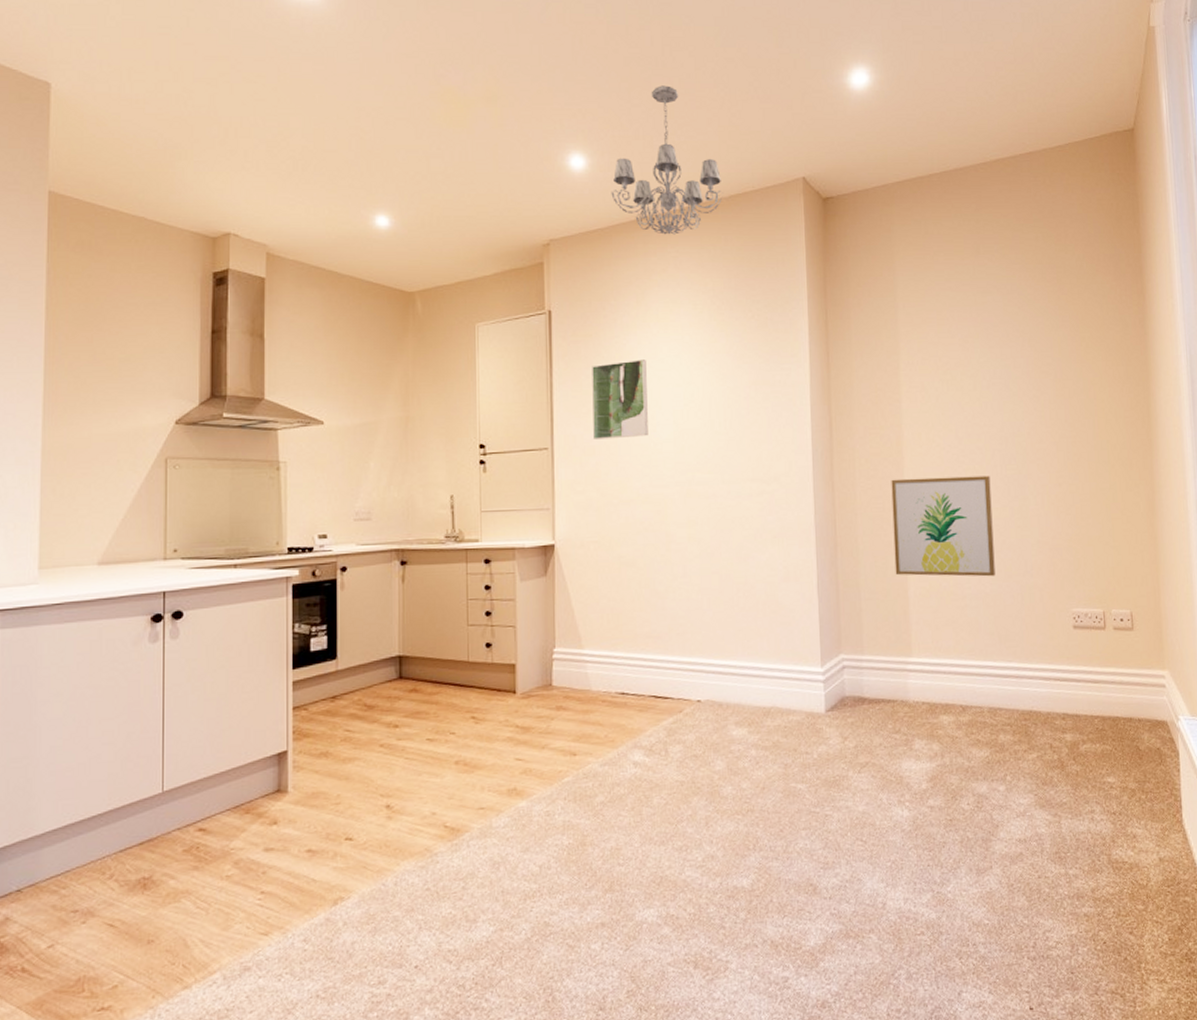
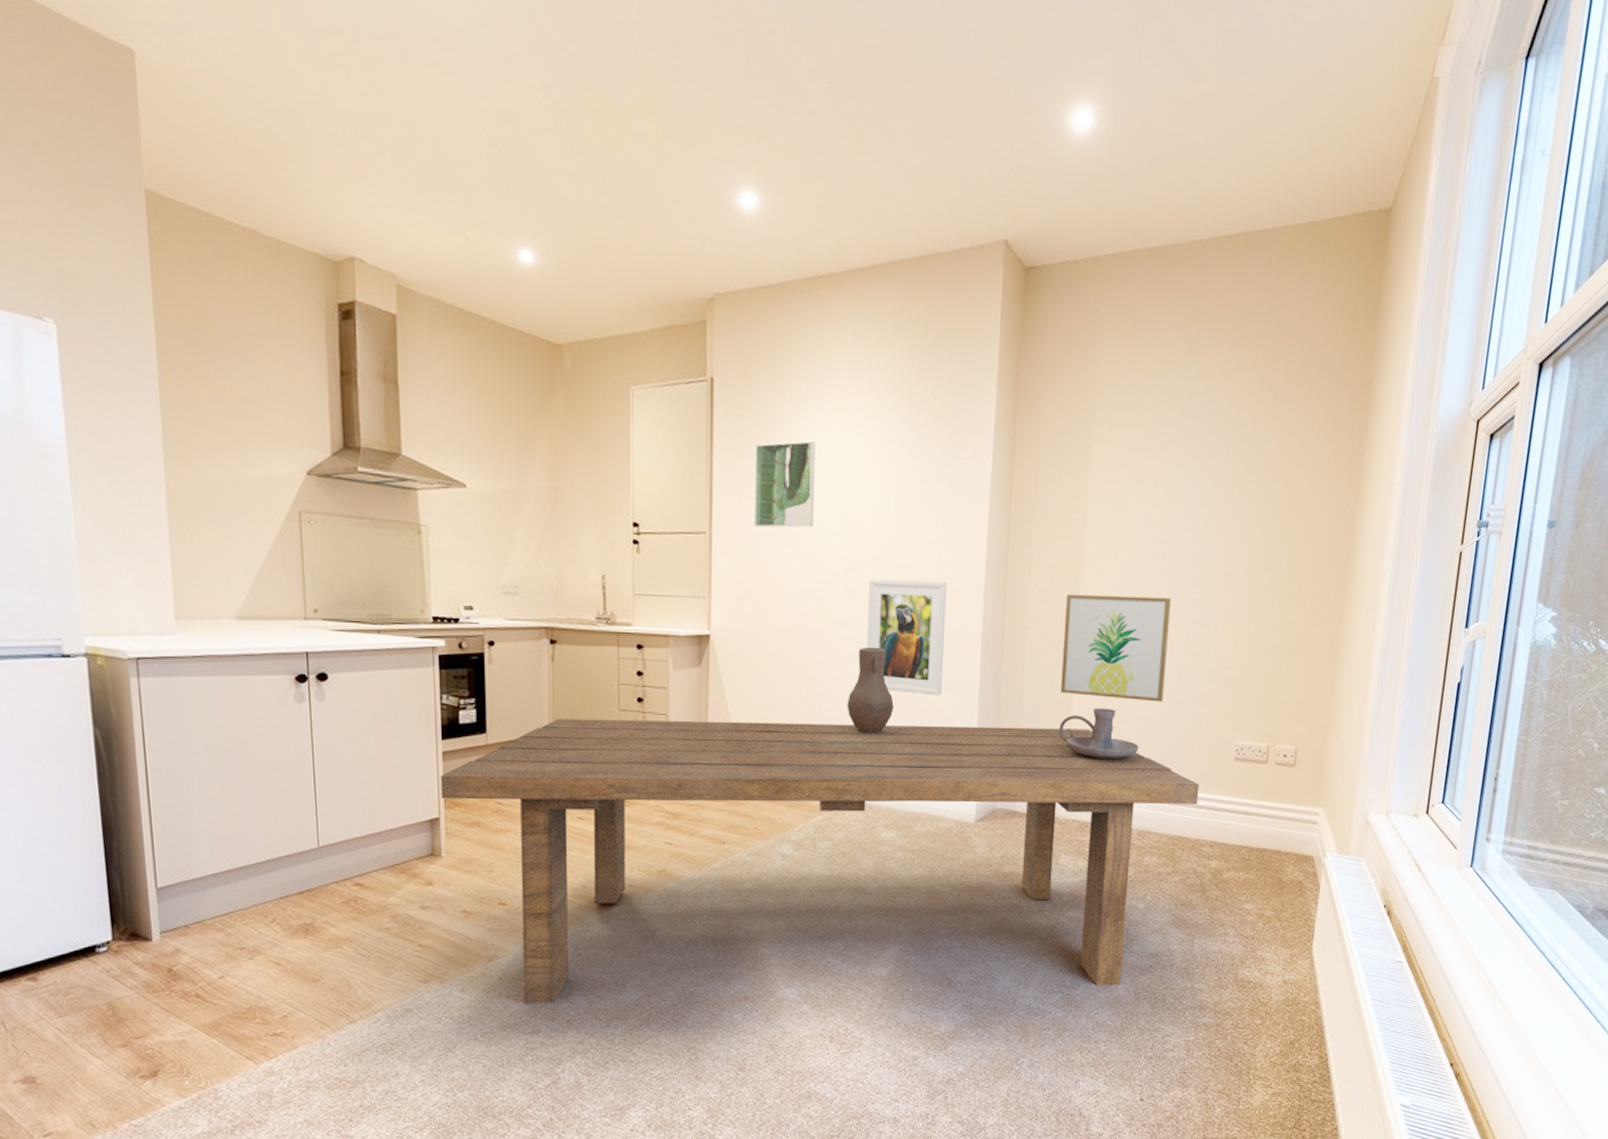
dining table: none [290,608,1044,951] -> present [440,718,1200,1005]
chandelier: present [611,85,723,235] -> none [785,110,912,299]
vase: none [690,544,736,630] -> present [846,646,894,734]
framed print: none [704,476,782,587] -> present [867,579,948,696]
candle holder: none [898,586,979,637] -> present [1059,707,1139,759]

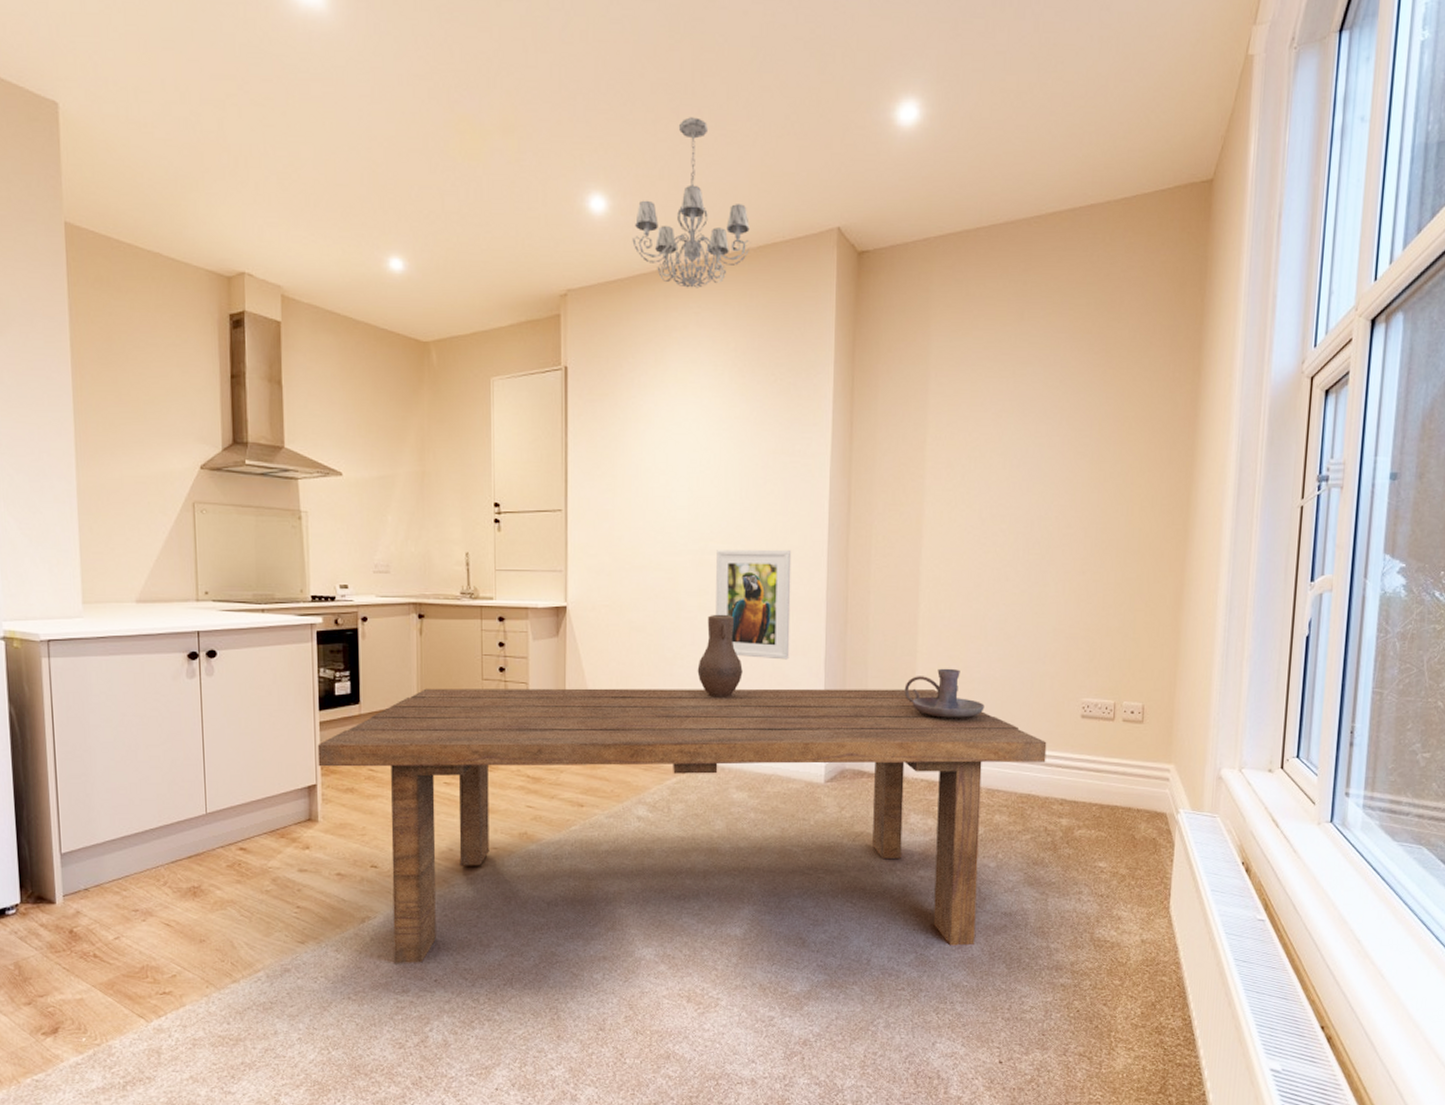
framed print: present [755,441,815,528] -> none [607,422,663,503]
chandelier: none [785,110,912,299] -> present [632,117,751,288]
wall art: present [1060,593,1171,702] -> none [904,558,1011,662]

